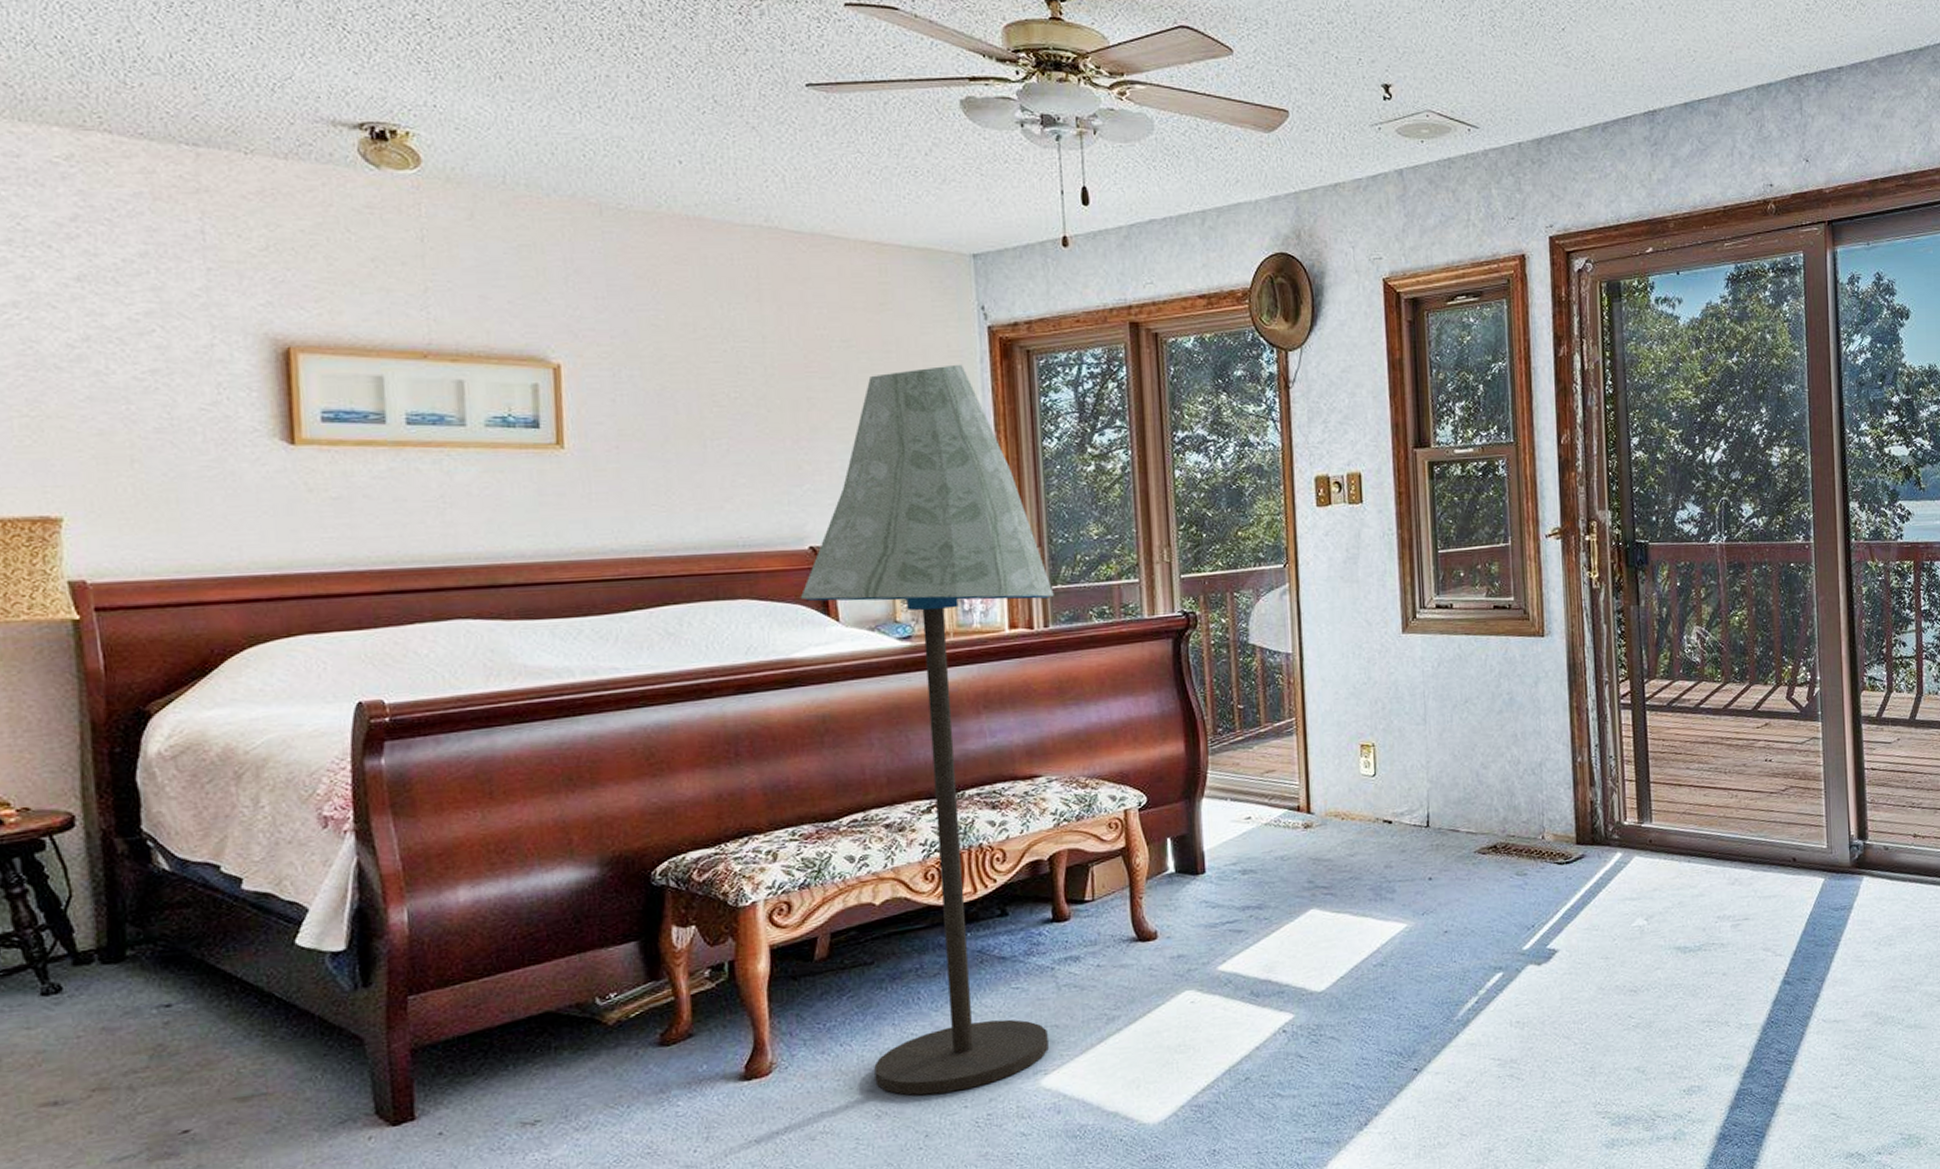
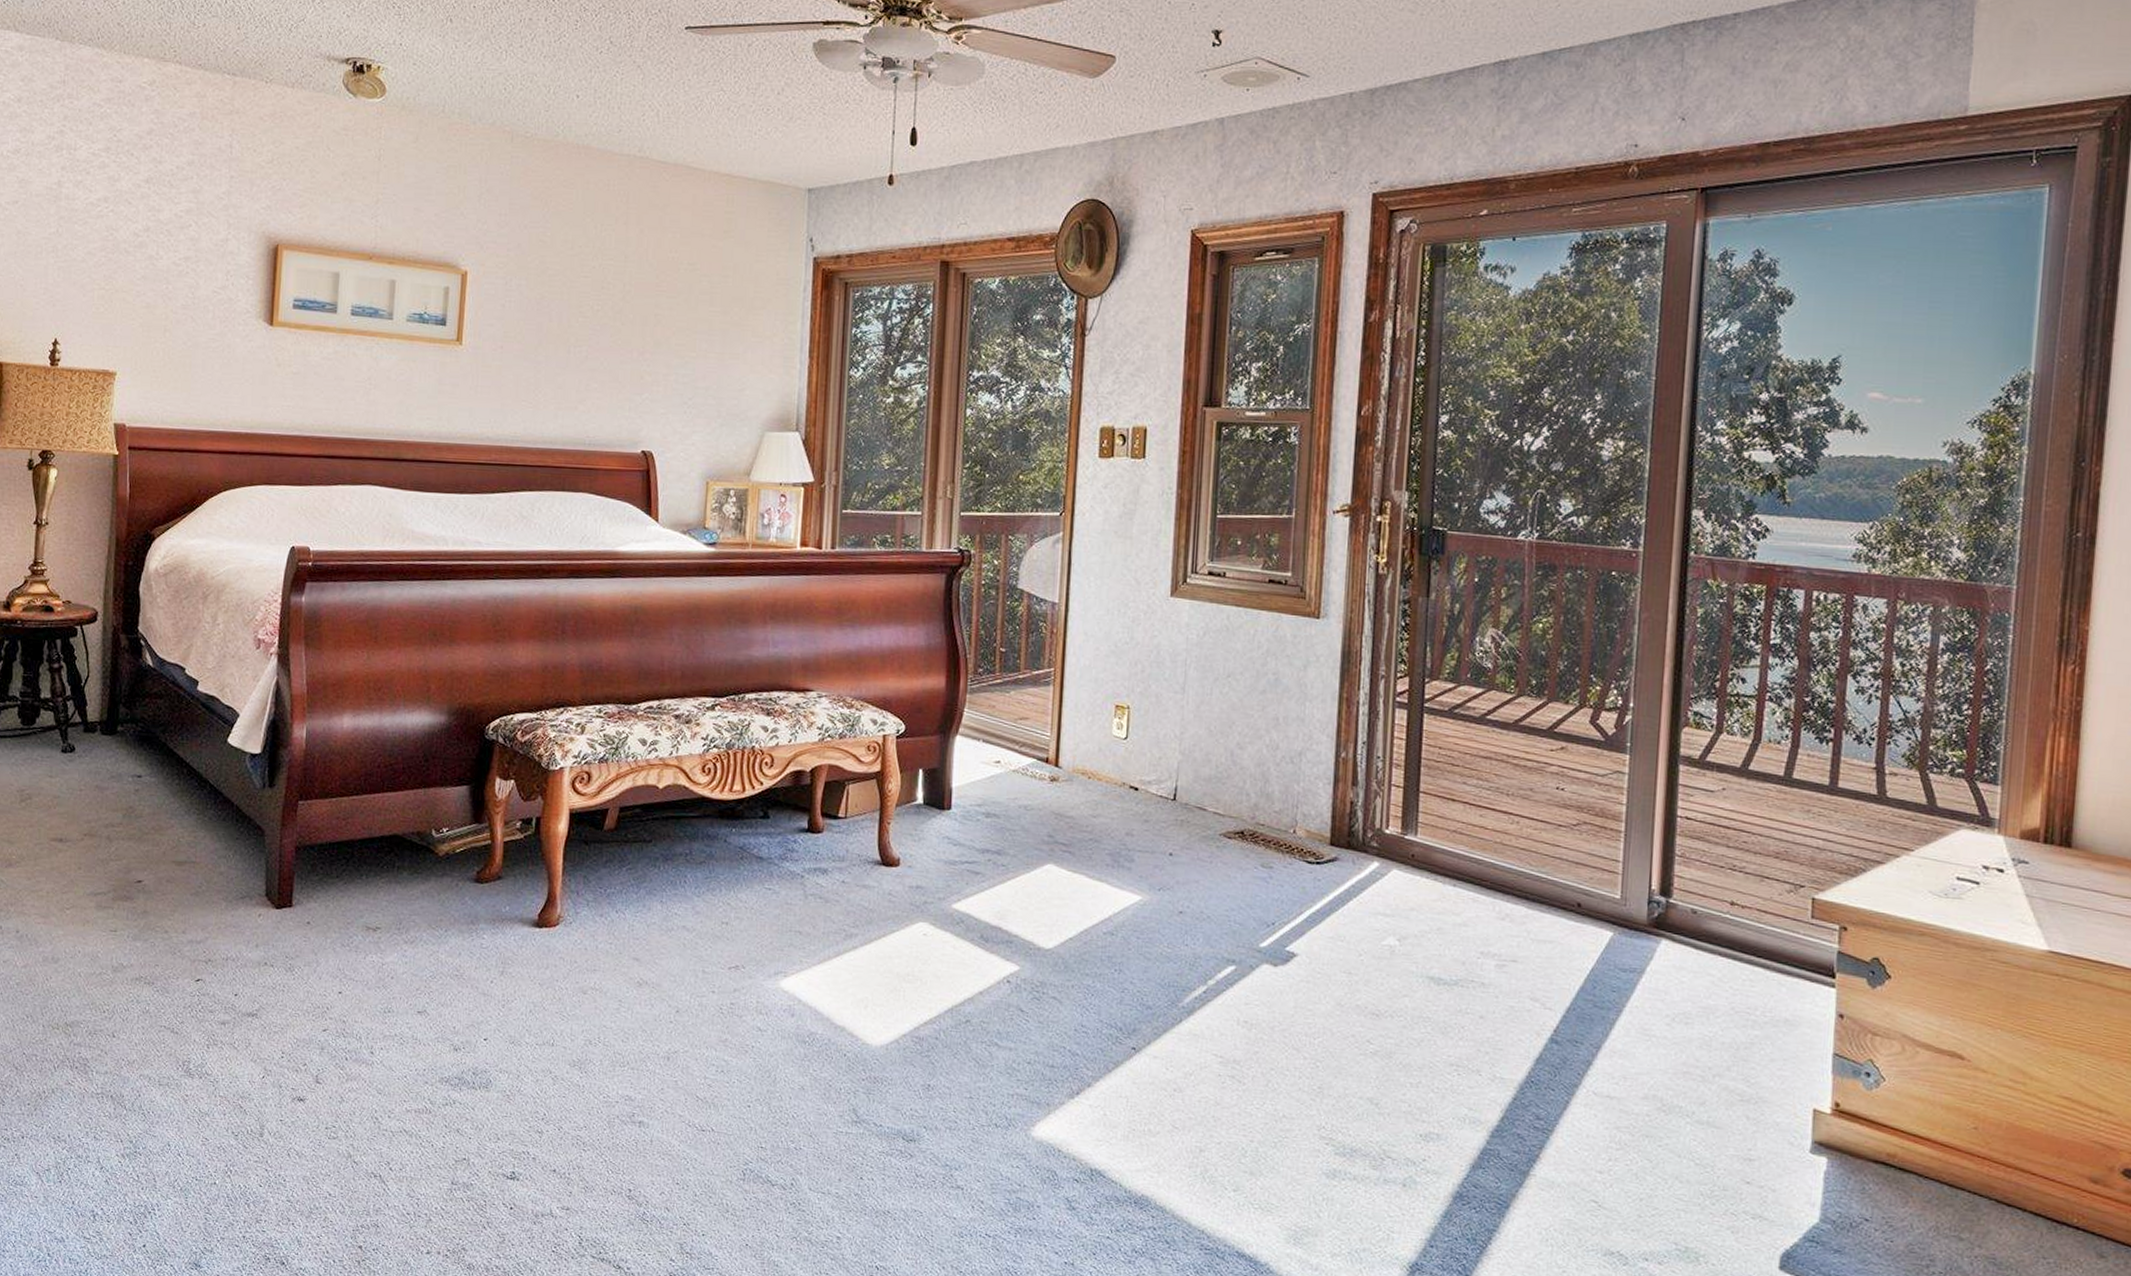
floor lamp: present [800,364,1054,1096] -> none [629,292,843,976]

